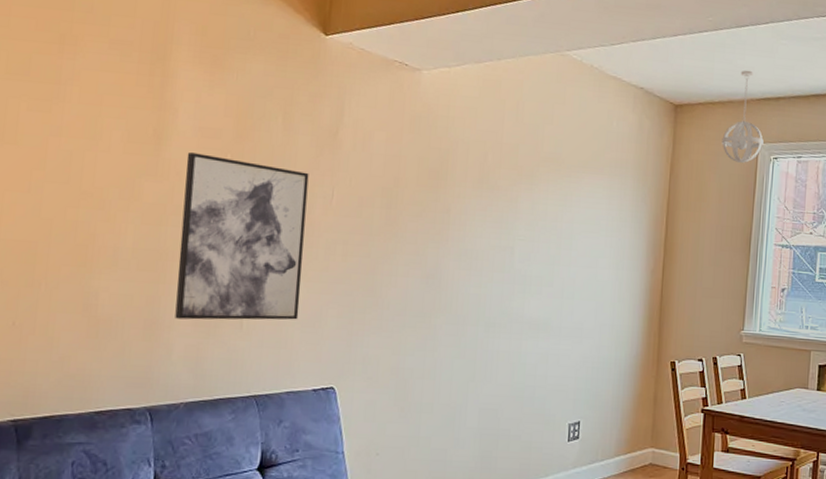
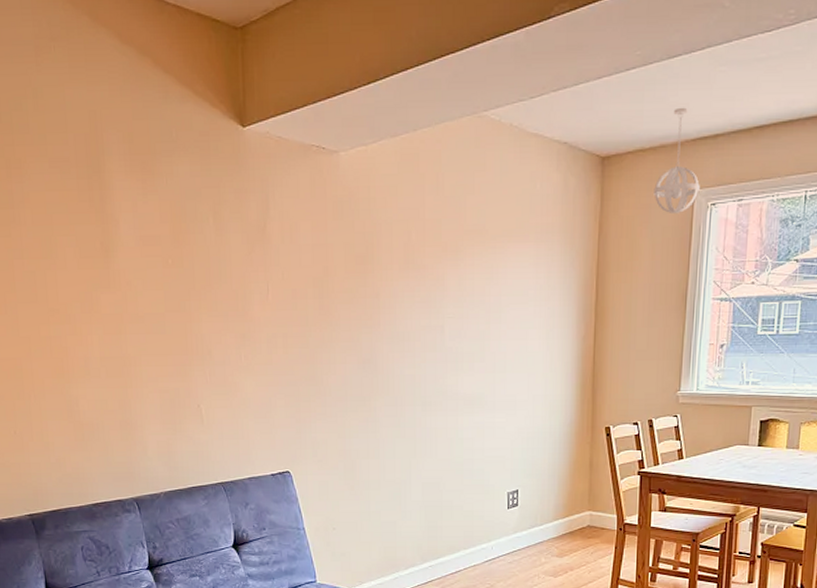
wall art: present [175,153,309,320] -> none [133,262,251,418]

